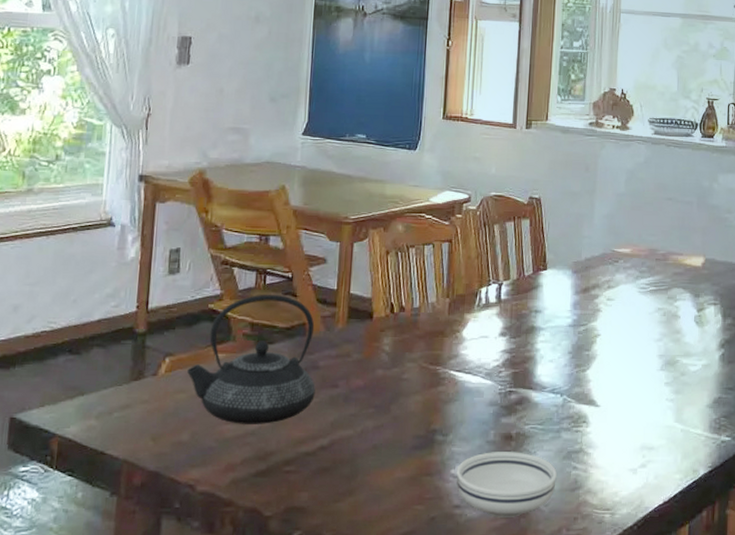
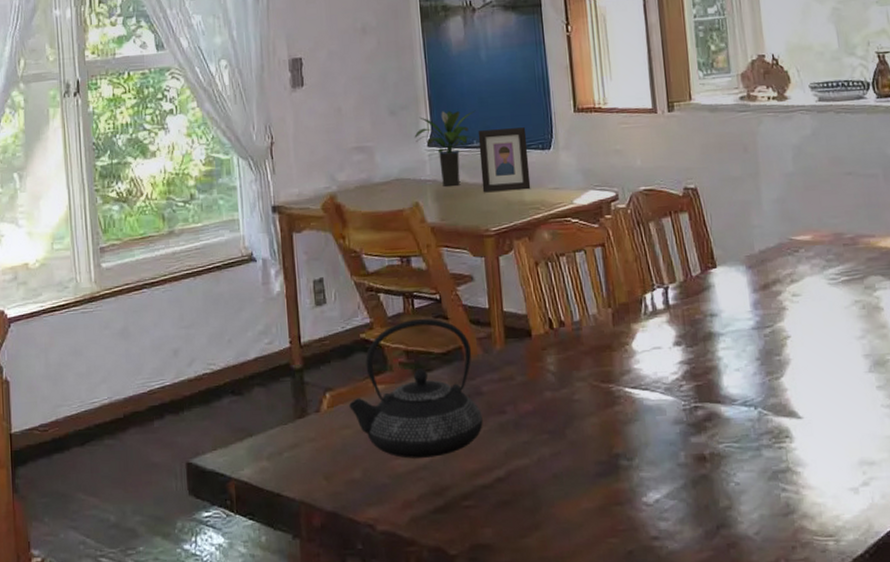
potted plant: none [290,104,353,174] -> present [414,110,480,186]
picture frame: none [347,126,397,185] -> present [477,127,531,193]
bowl: present [456,452,557,517] -> none [648,474,765,549]

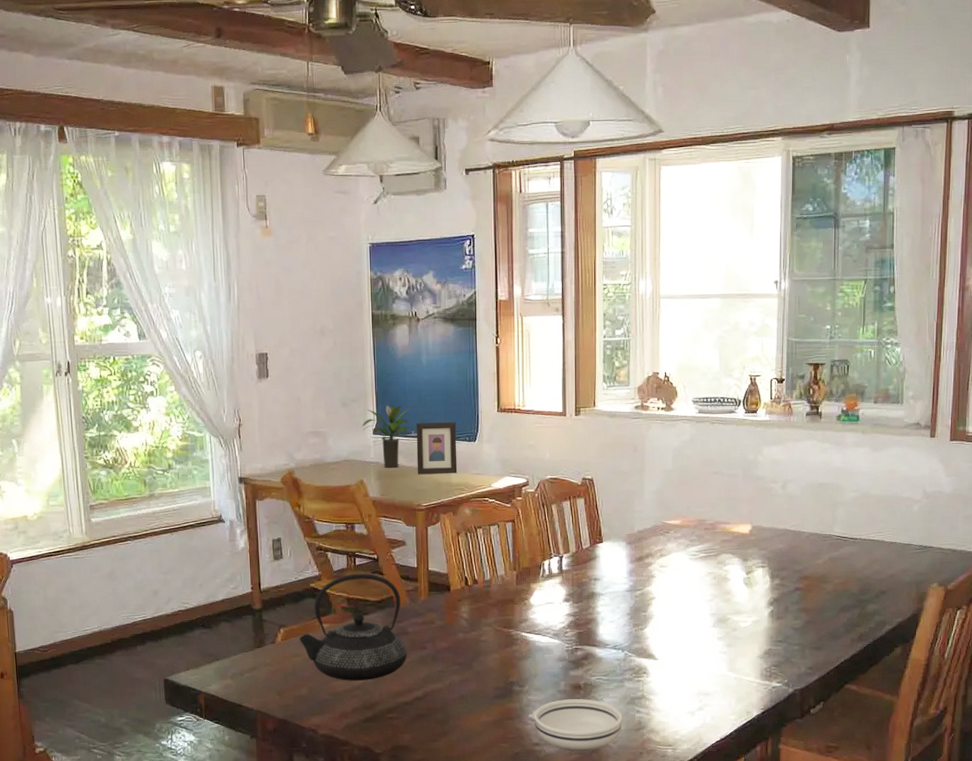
bowl: none [648,474,765,549] -> present [534,699,622,753]

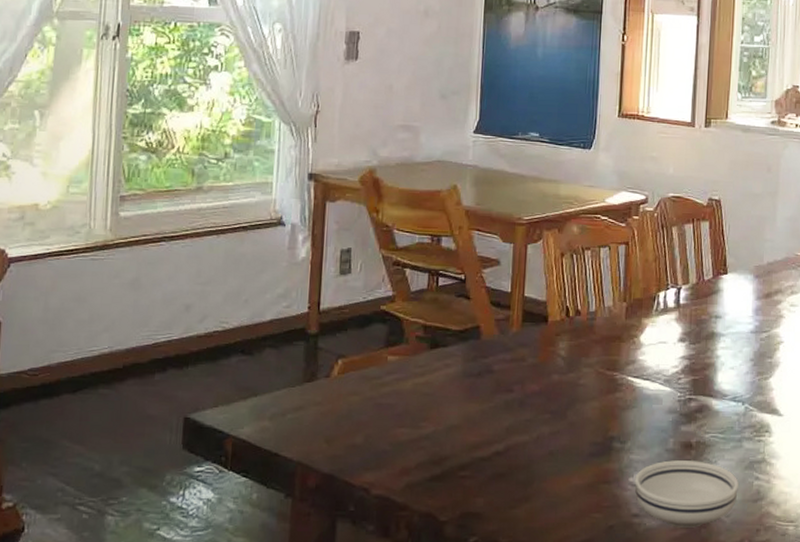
teapot: present [299,573,407,681] -> none [360,296,490,428]
potted plant: present [362,405,417,468] -> none [461,101,525,173]
picture frame: present [416,422,458,475] -> none [521,124,571,185]

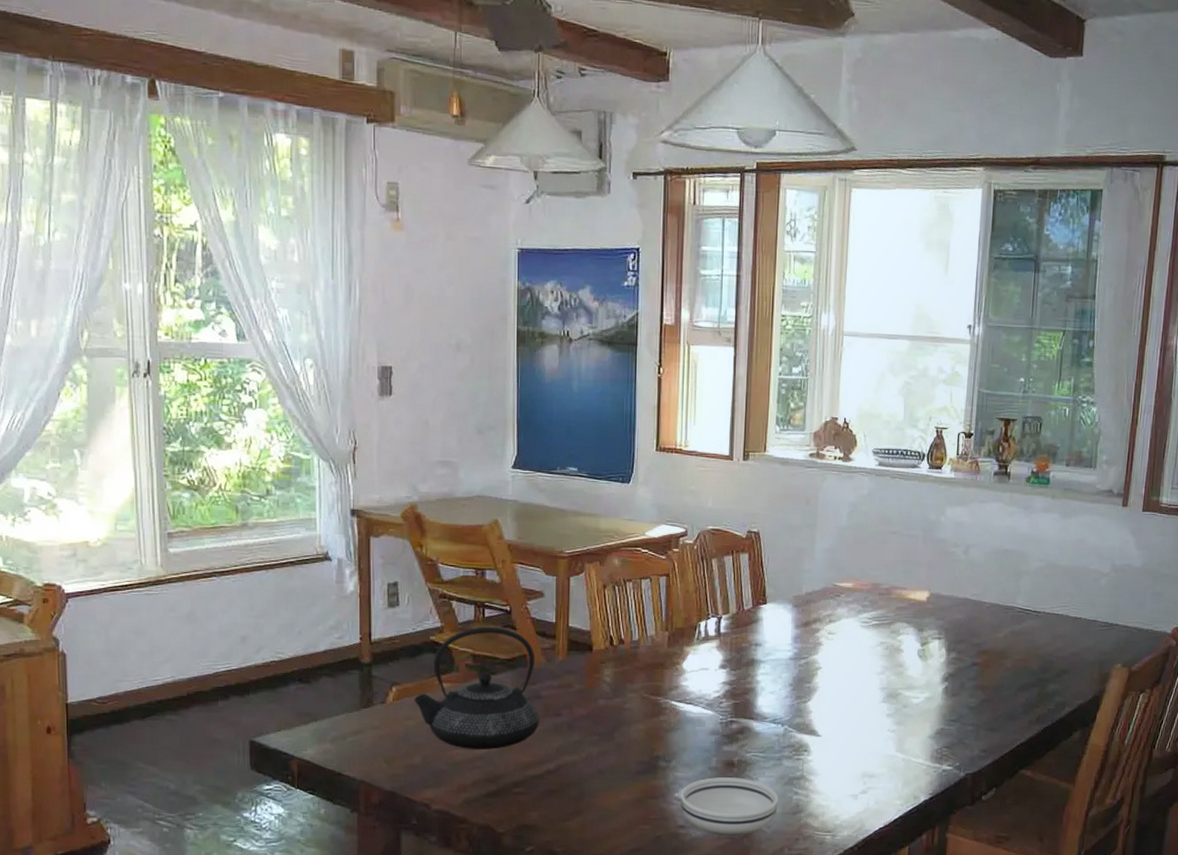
teapot: none [360,296,490,428] -> present [414,626,539,749]

